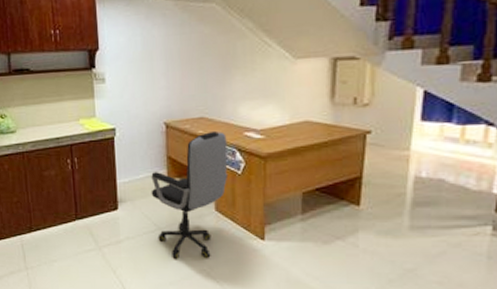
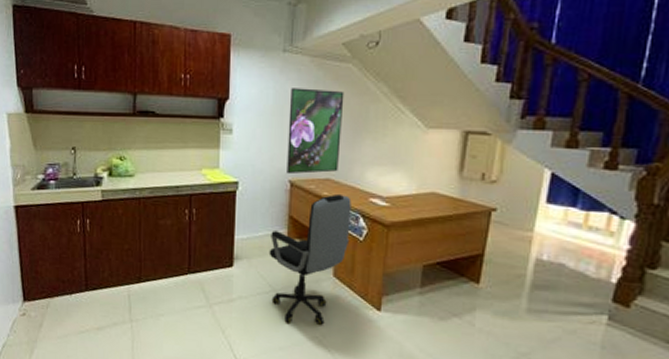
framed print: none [158,30,211,117] -> present [287,88,345,175]

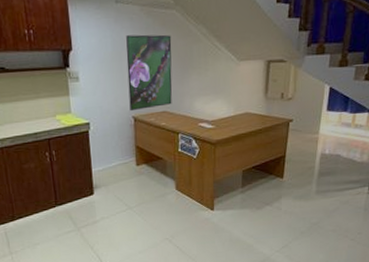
office chair: present [269,193,352,325] -> none [122,122,186,232]

